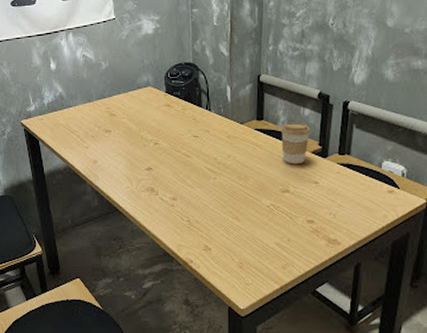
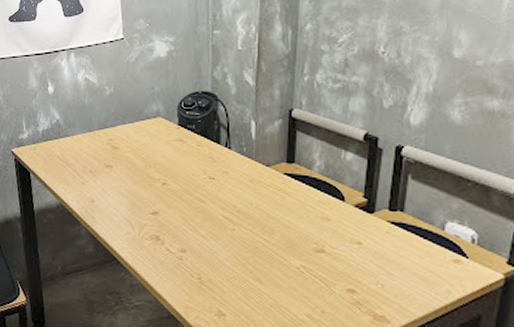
coffee cup: present [281,122,311,165] -> none [316,167,354,219]

